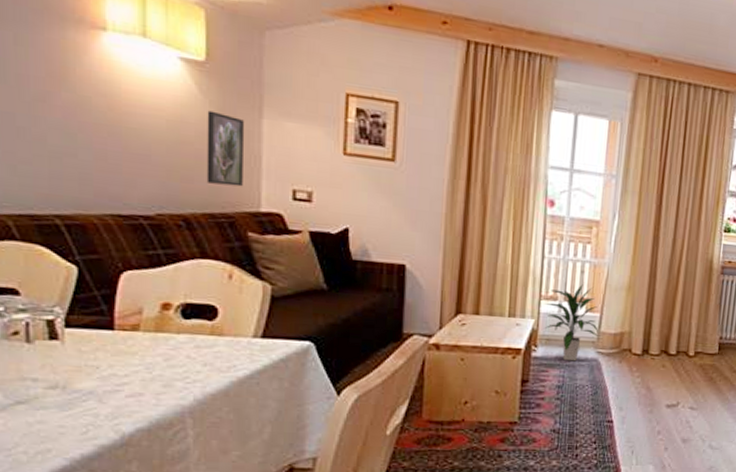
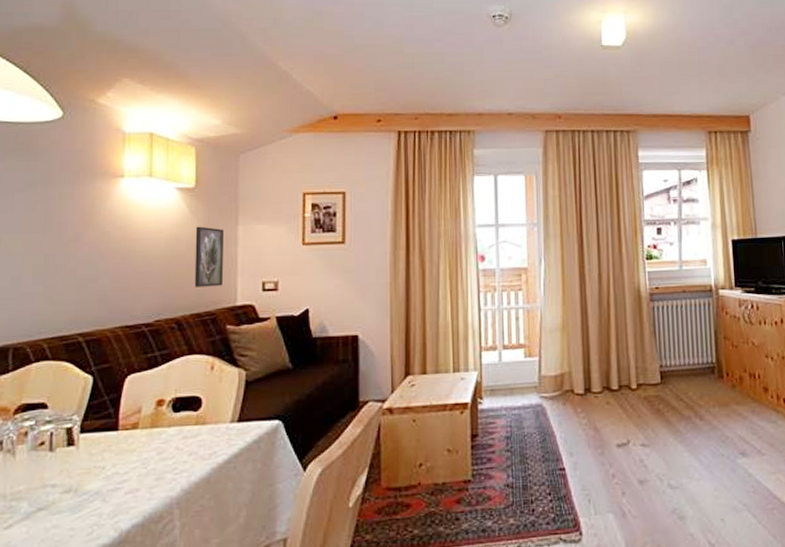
indoor plant: present [545,284,598,362] -> none [486,331,539,410]

